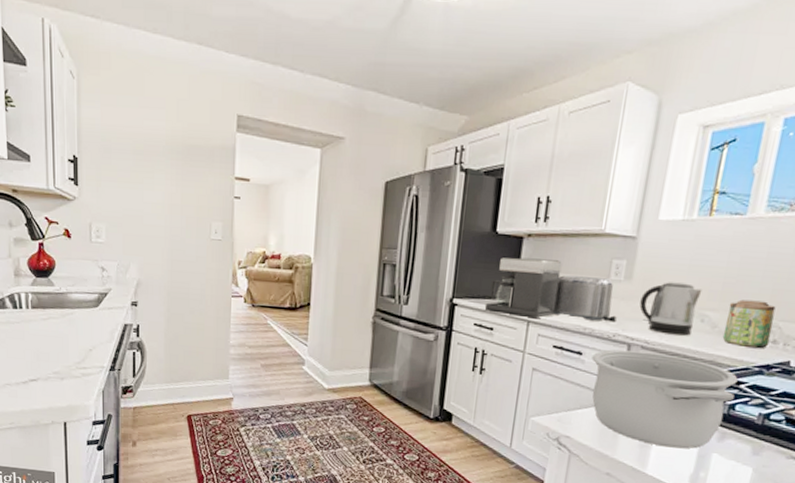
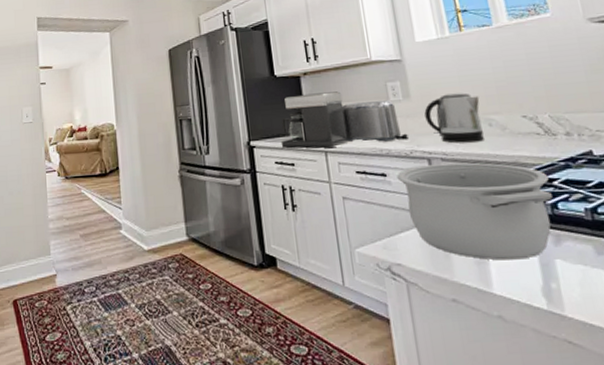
canister: present [722,299,776,348] -> none [509,97,564,144]

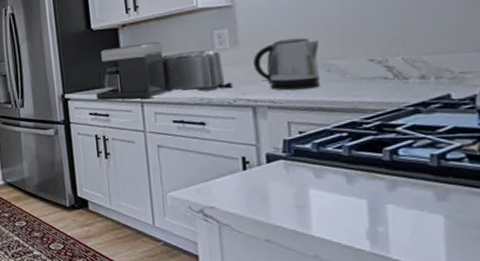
cooking pot: present [397,162,553,261] -> none [217,109,393,205]

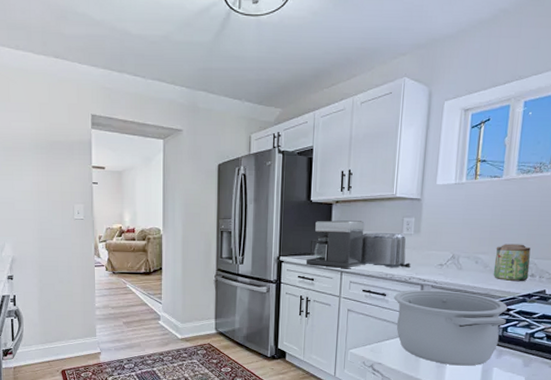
cooking pot: none [217,109,393,205] -> present [394,290,508,366]
kettle: present [253,37,322,91] -> none [427,233,475,275]
canister: none [355,38,417,89] -> present [493,244,531,281]

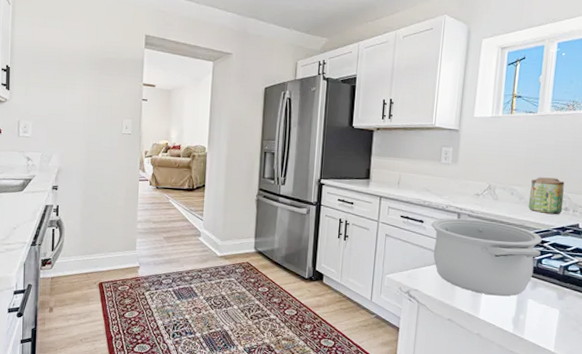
coffee maker: present [305,220,365,269] -> none [346,146,404,195]
toaster: present [361,233,412,268] -> none [399,160,449,197]

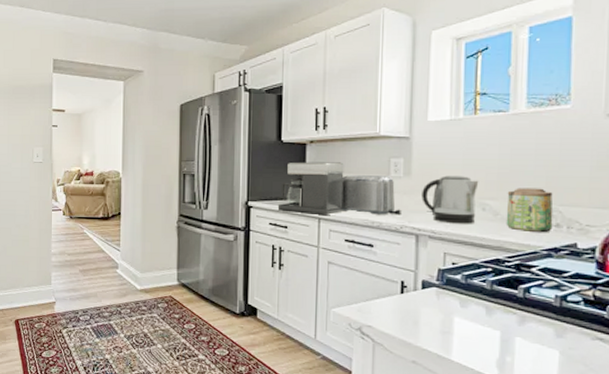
coffee maker: none [346,146,404,195] -> present [277,162,344,216]
toaster: none [399,160,449,197] -> present [341,175,403,215]
cooking pot: present [431,218,542,297] -> none [383,240,528,334]
kettle: none [465,164,510,206] -> present [422,175,479,224]

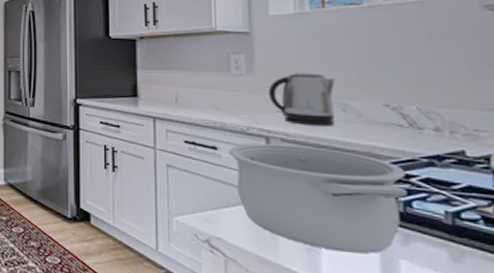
coffee maker: present [277,162,344,216] -> none [108,58,180,115]
toaster: present [341,175,403,215] -> none [178,72,248,116]
cooking pot: none [383,240,528,334] -> present [228,143,407,254]
canister: present [506,188,553,232] -> none [370,86,432,137]

